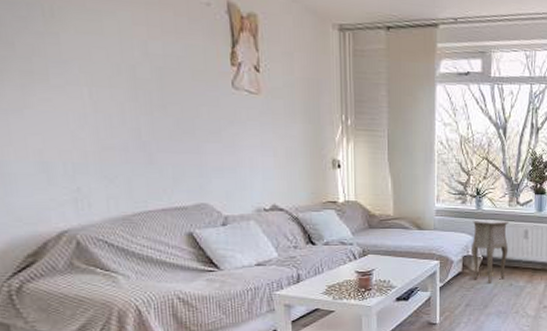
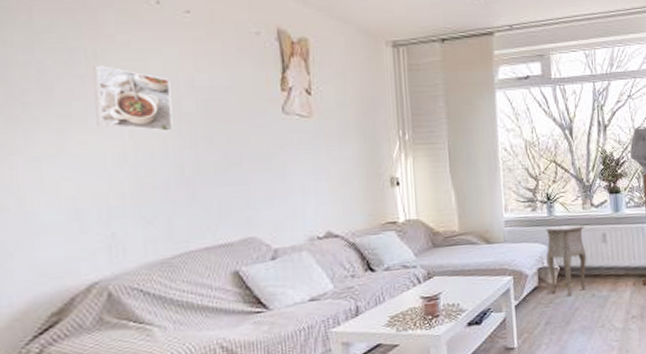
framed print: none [51,23,129,97] -> present [93,65,173,133]

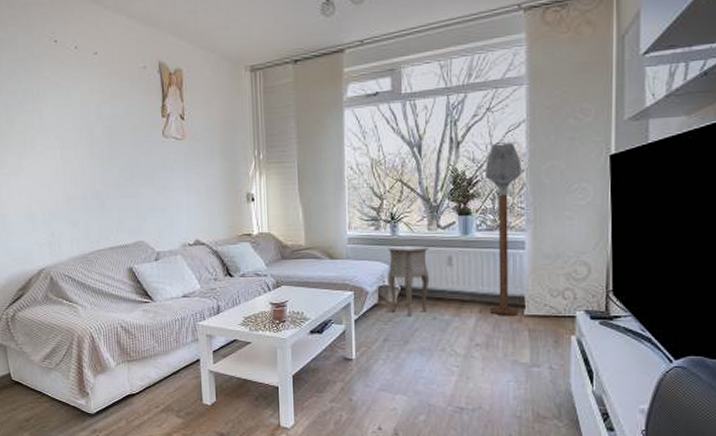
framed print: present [93,65,173,133] -> none [37,102,88,155]

